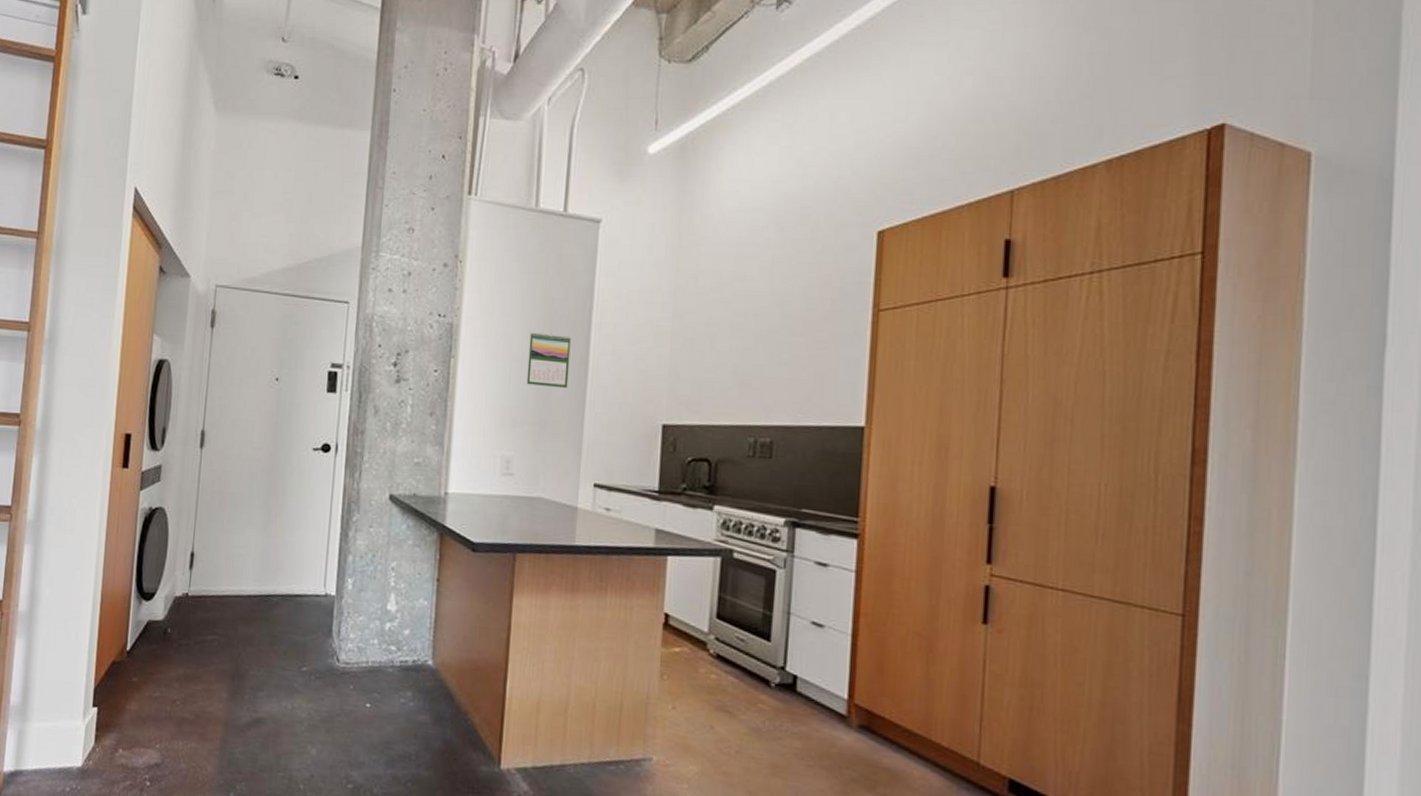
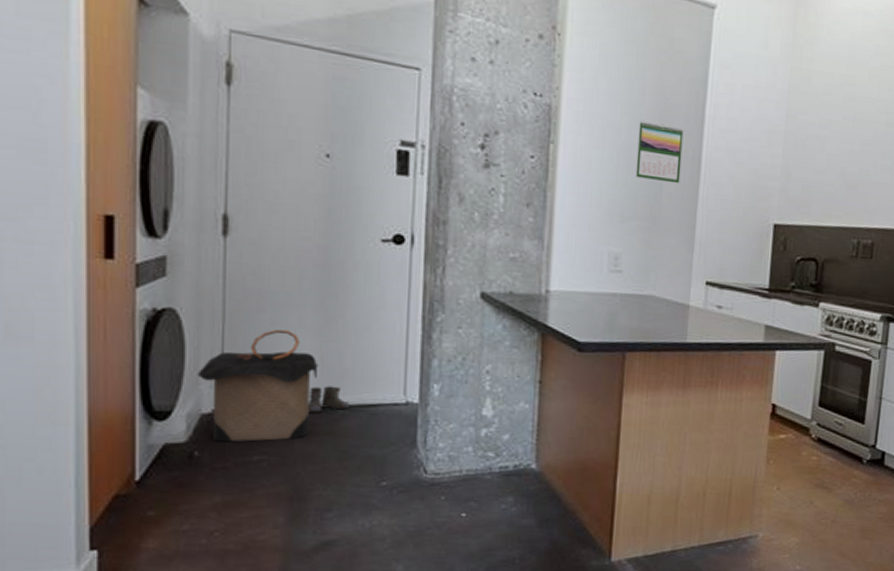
laundry hamper: none [174,526,260,623] -> present [196,330,319,442]
boots: none [250,576,283,601] -> present [307,386,351,414]

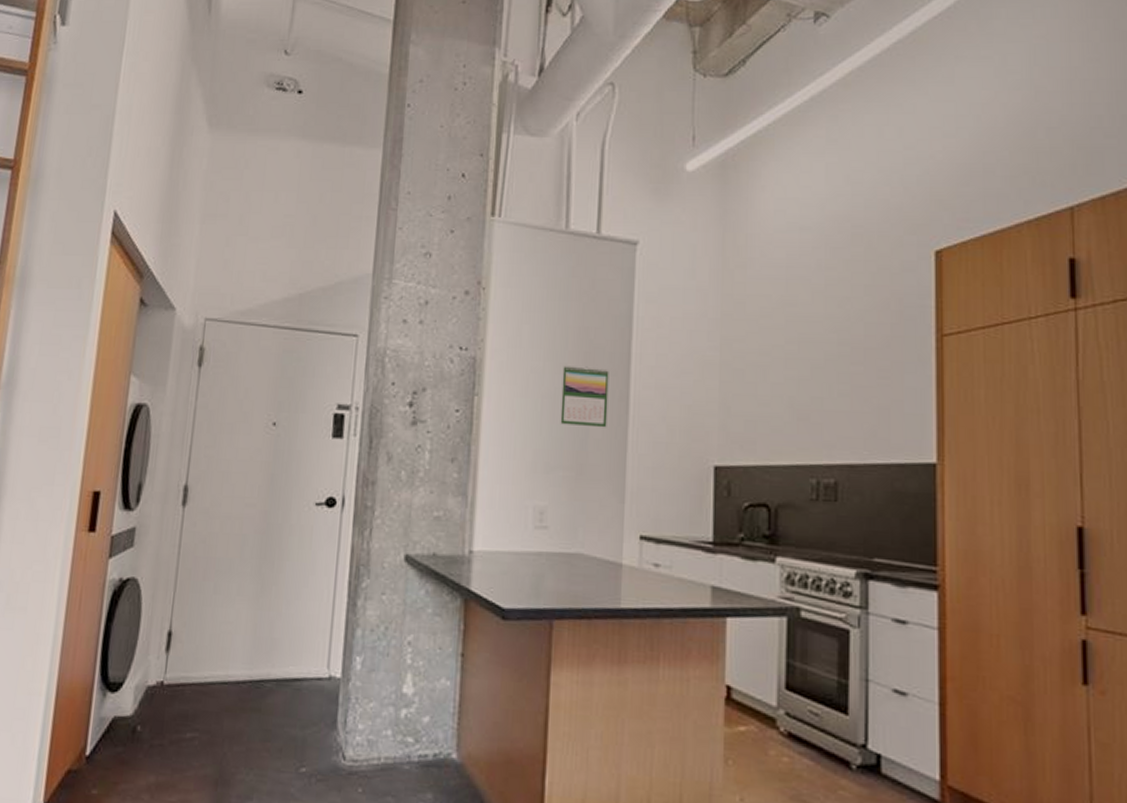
laundry hamper: present [196,330,319,442] -> none [147,598,252,717]
boots: present [307,386,351,414] -> none [238,657,278,688]

